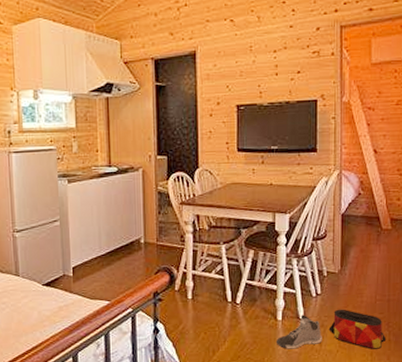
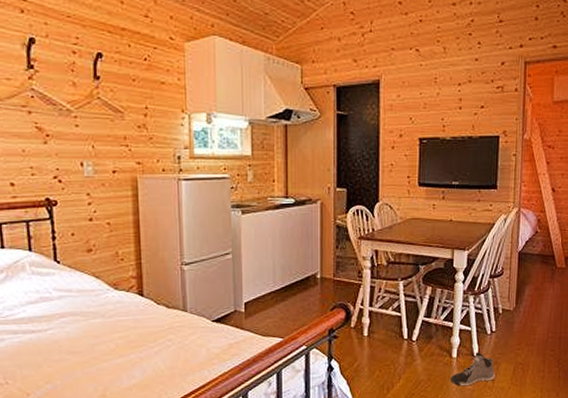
bag: present [328,309,387,349] -> none [501,346,556,386]

